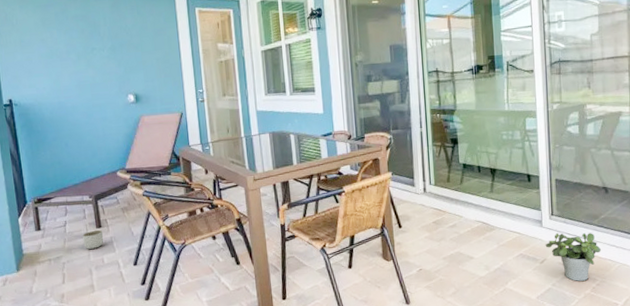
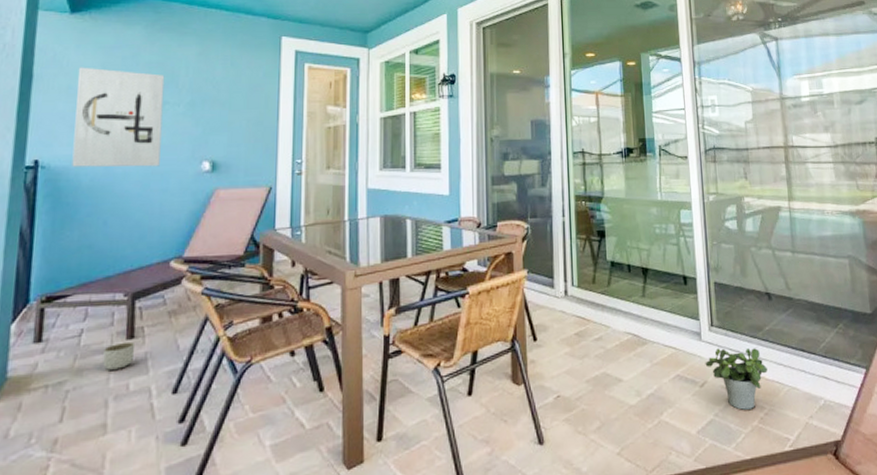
wall art: none [25,23,97,104] -> present [72,67,165,167]

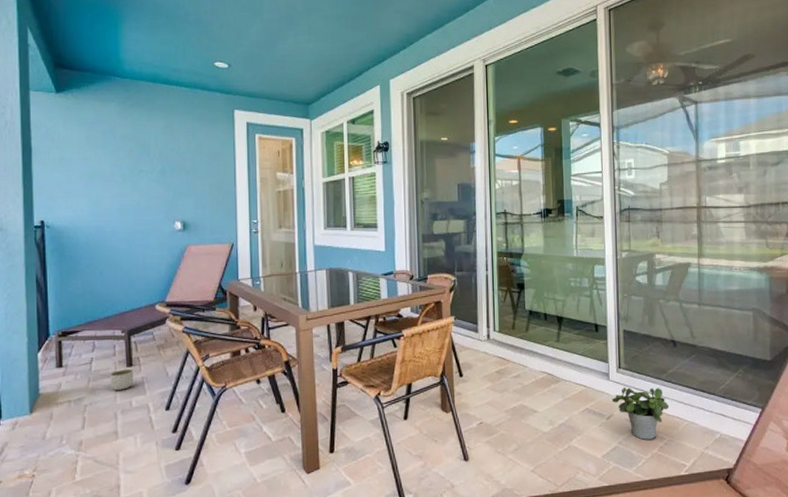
wall art: present [72,67,165,167] -> none [67,140,140,227]

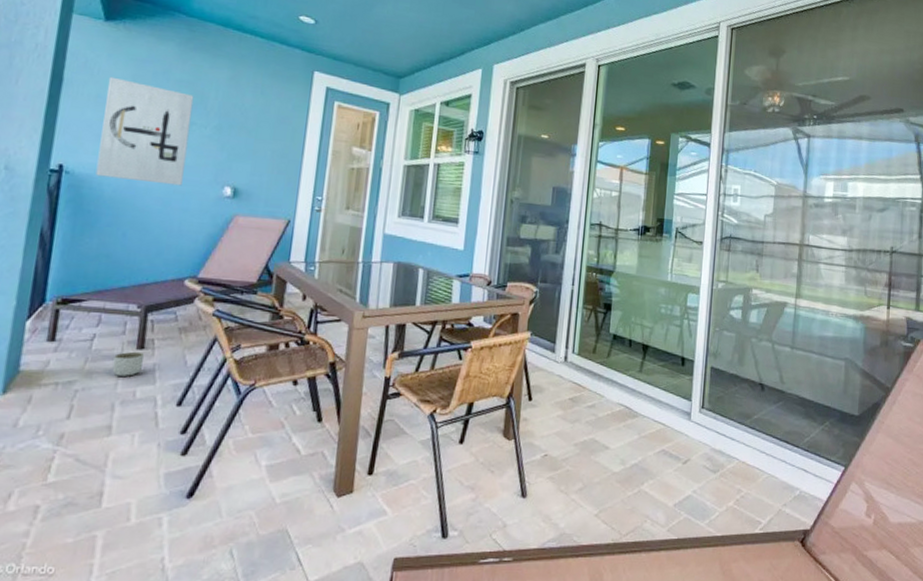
wall art: none [67,140,140,227] -> present [95,76,194,186]
potted plant: present [612,387,669,440] -> none [690,430,750,490]

